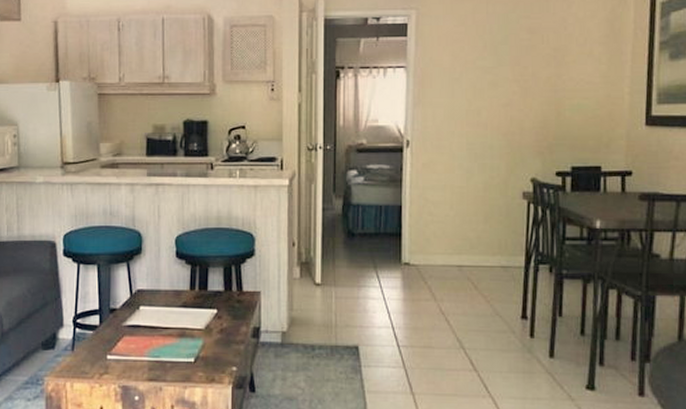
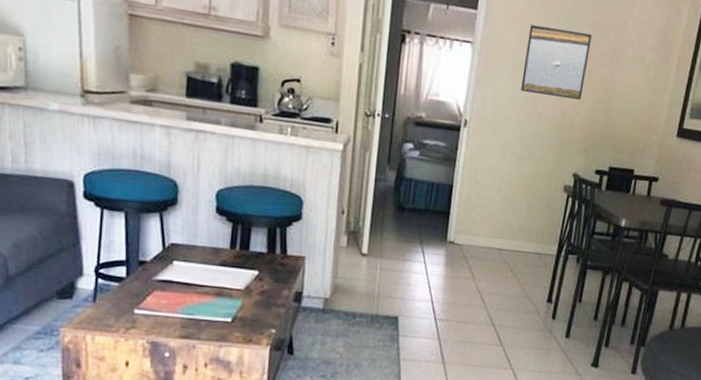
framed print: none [461,38,531,104] -> present [521,25,593,100]

